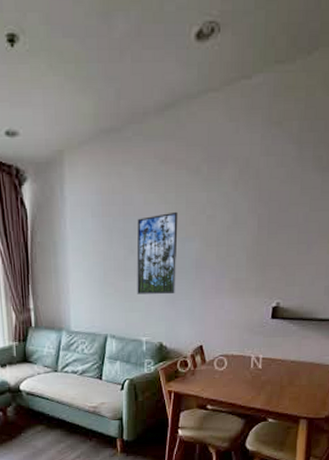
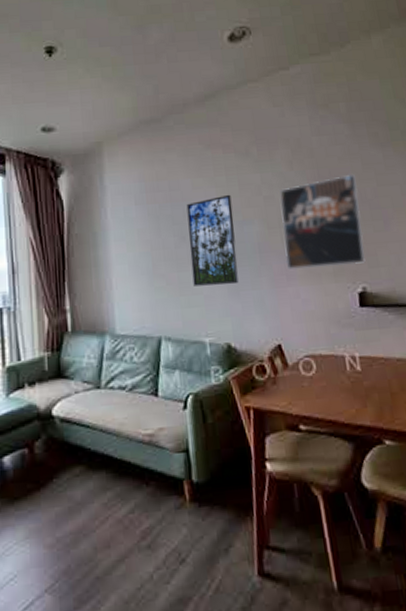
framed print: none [217,197,293,285] -> present [279,174,366,270]

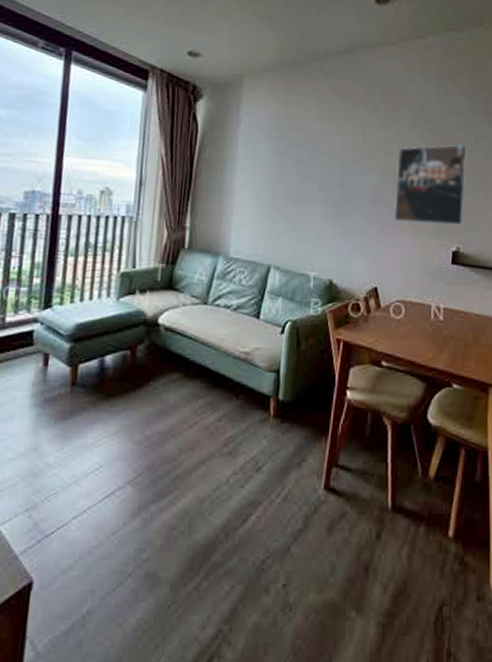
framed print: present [186,194,239,286] -> none [308,144,354,227]

